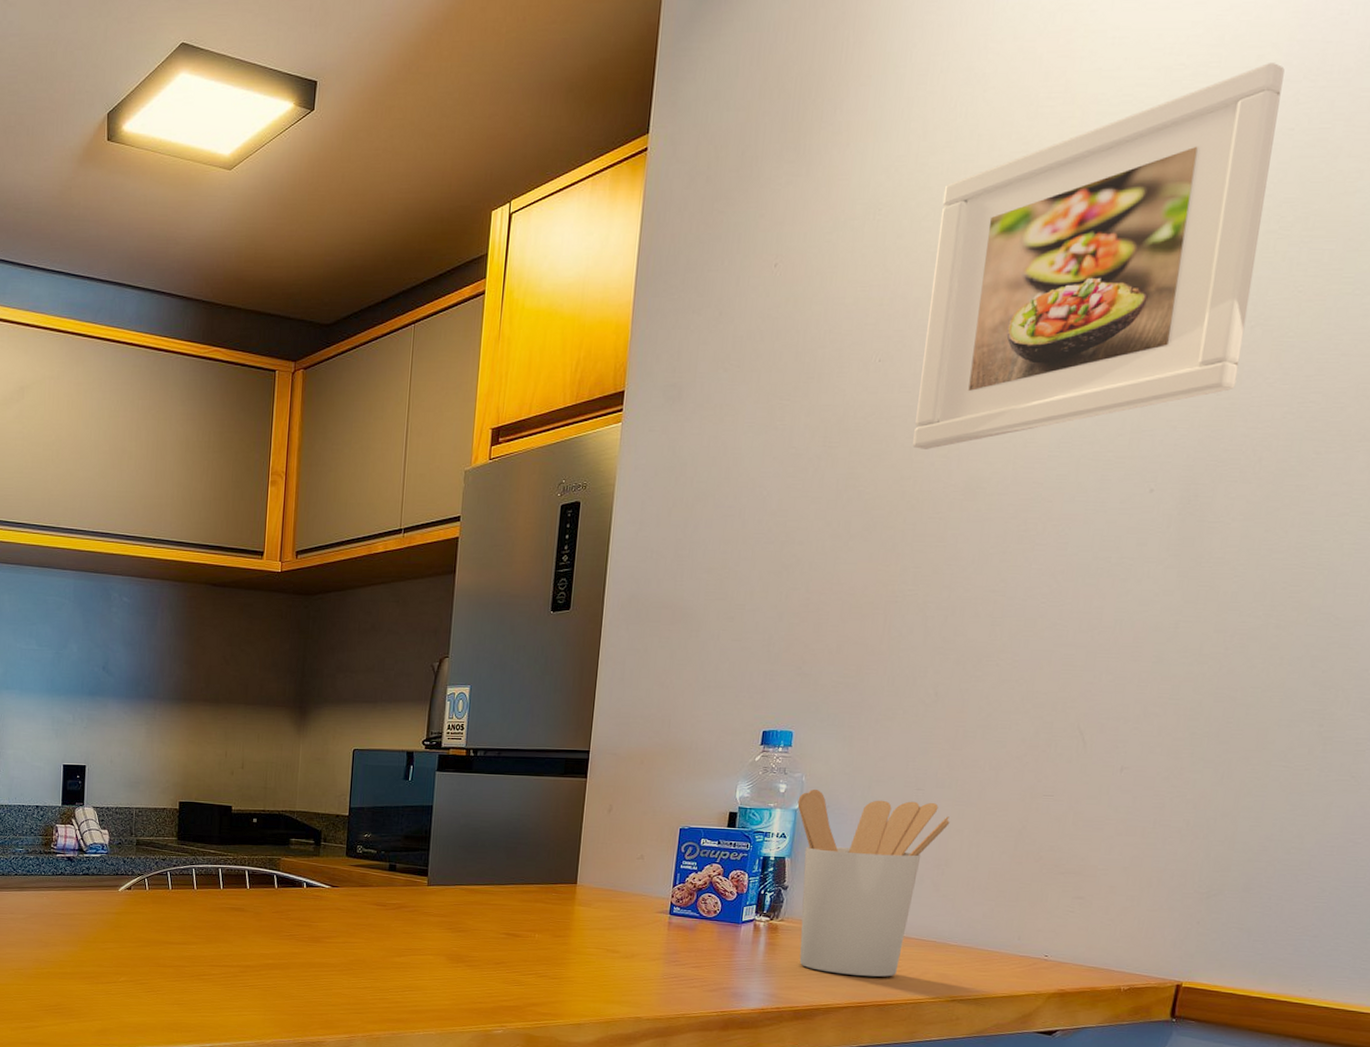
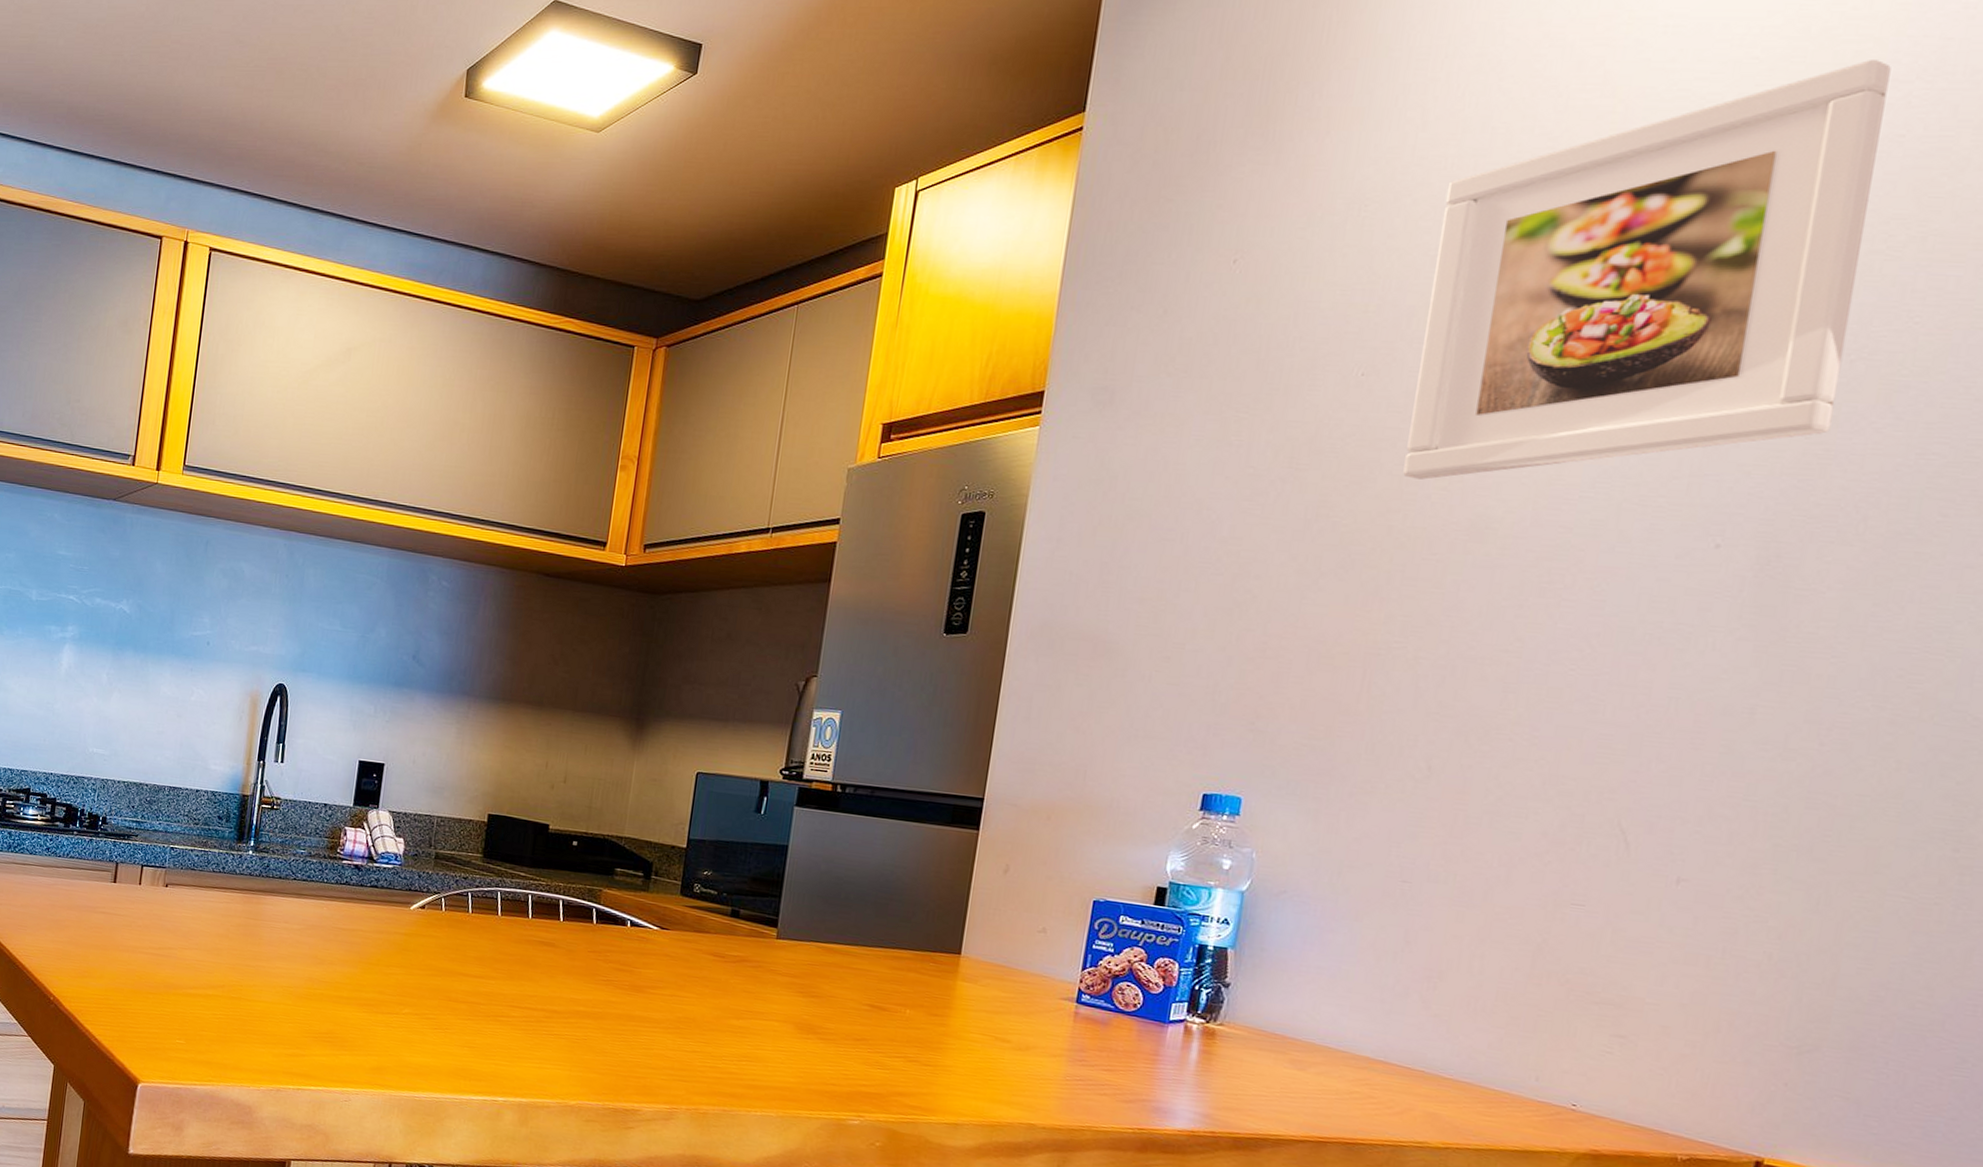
utensil holder: present [797,789,950,977] -> none [1242,868,1445,1109]

